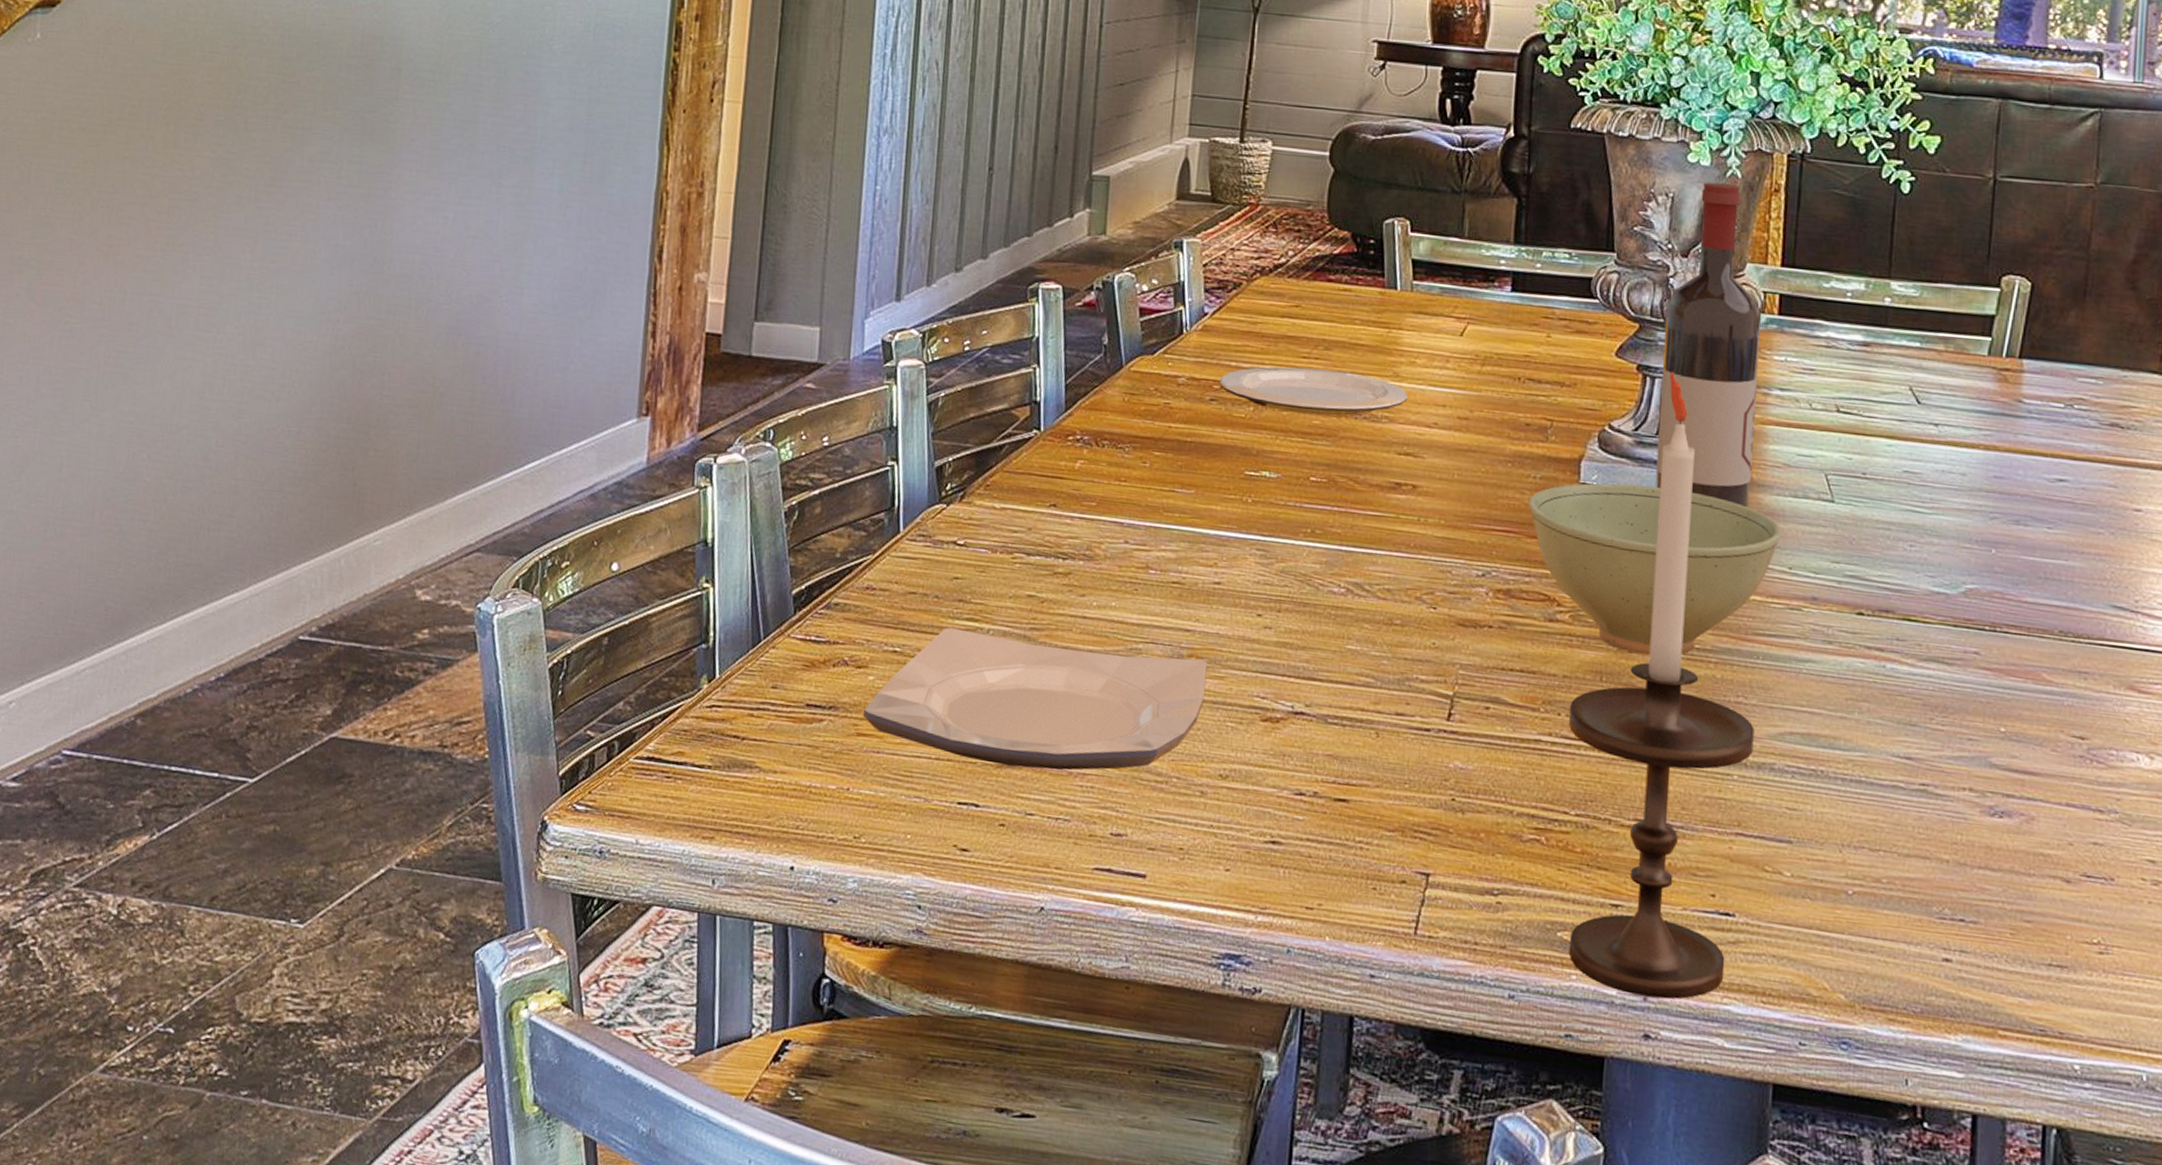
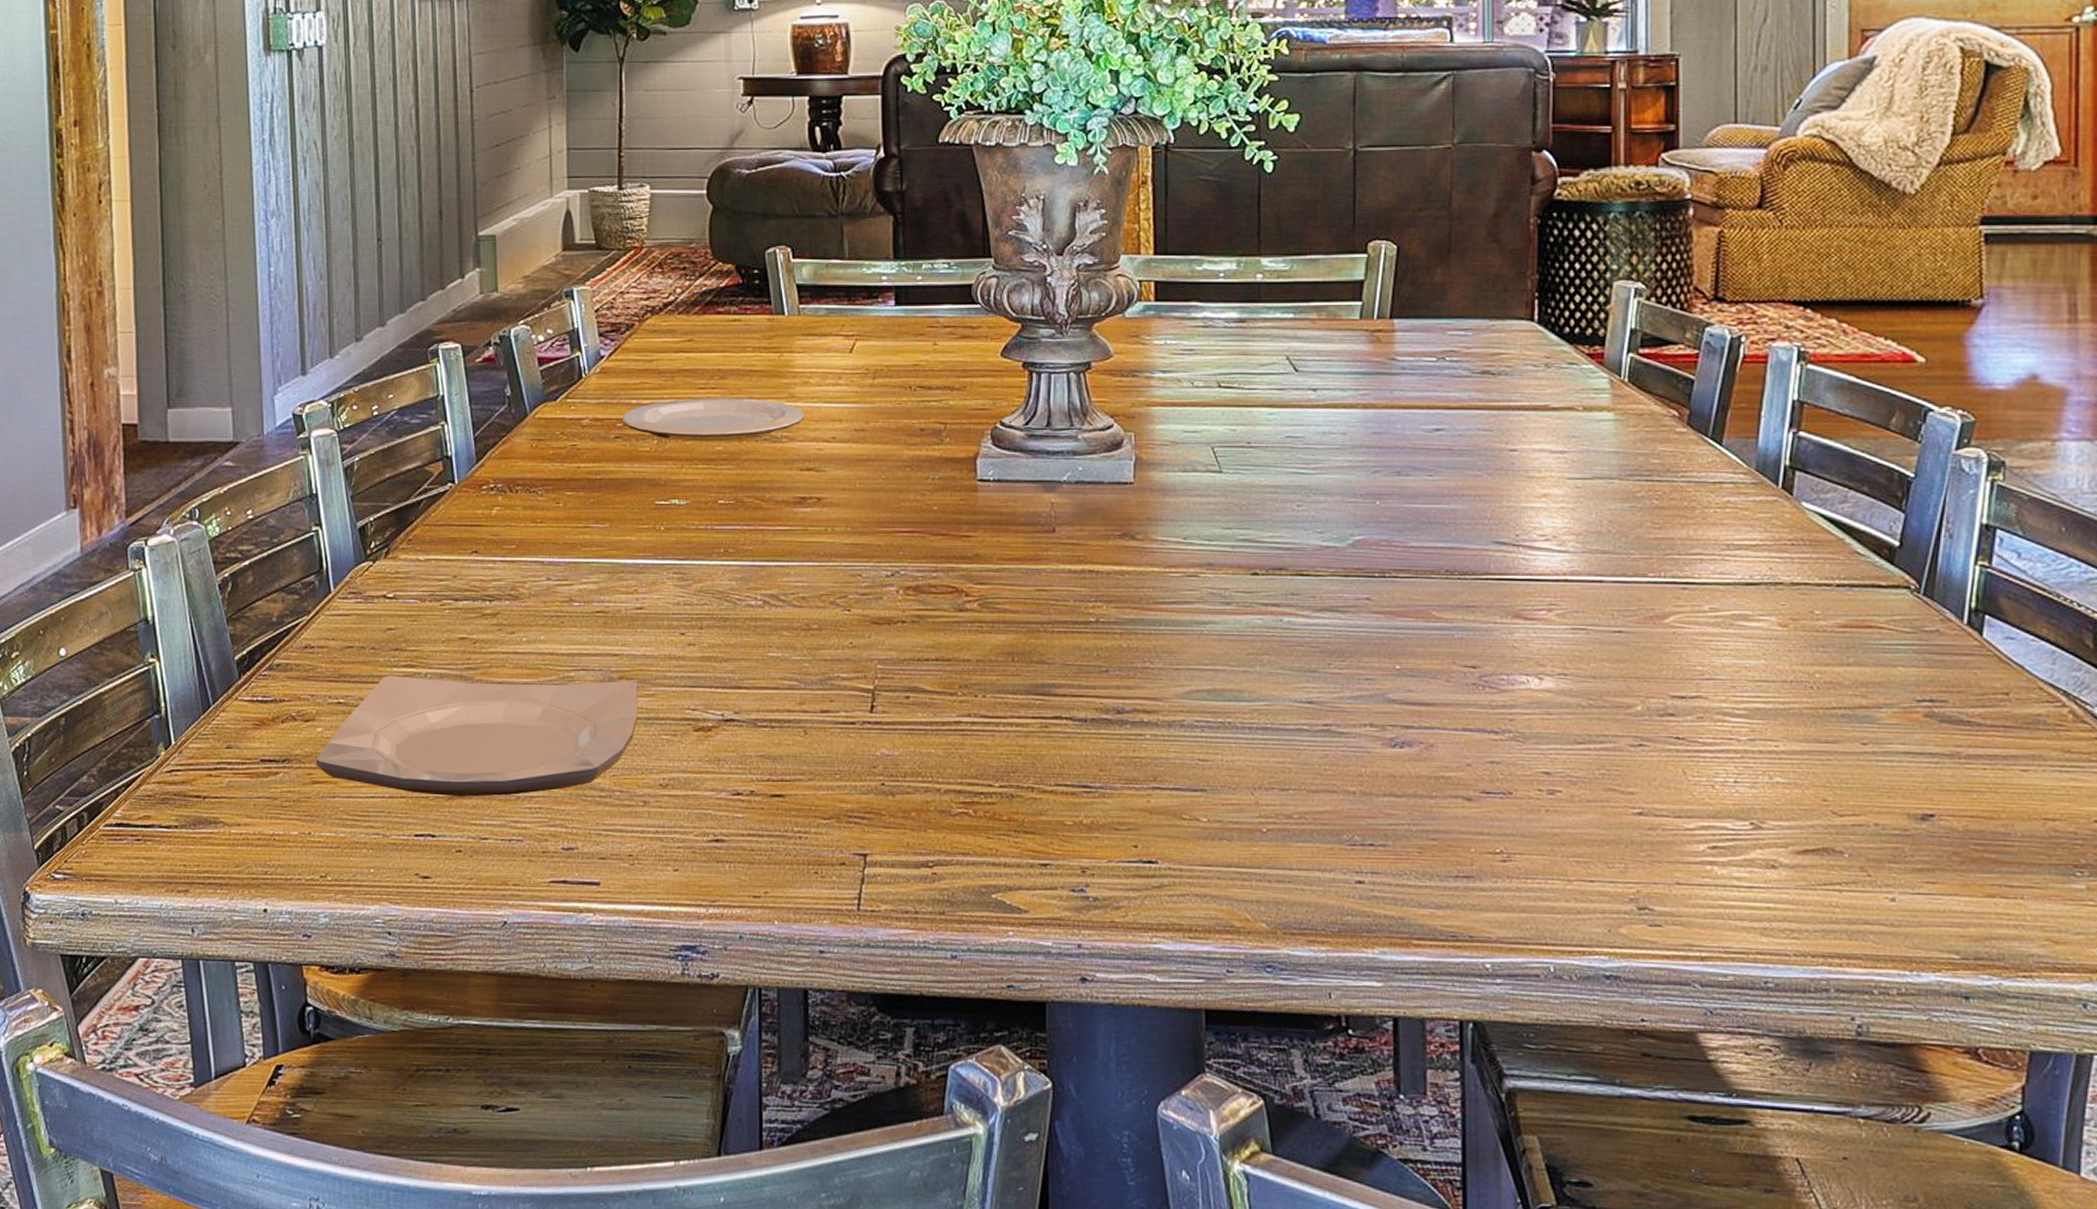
bowl: present [1528,483,1783,656] -> none [929,475,1175,633]
candlestick: present [1568,371,1754,1000] -> none [985,365,1163,944]
wine bottle: present [1655,182,1762,508] -> none [1046,181,1141,486]

